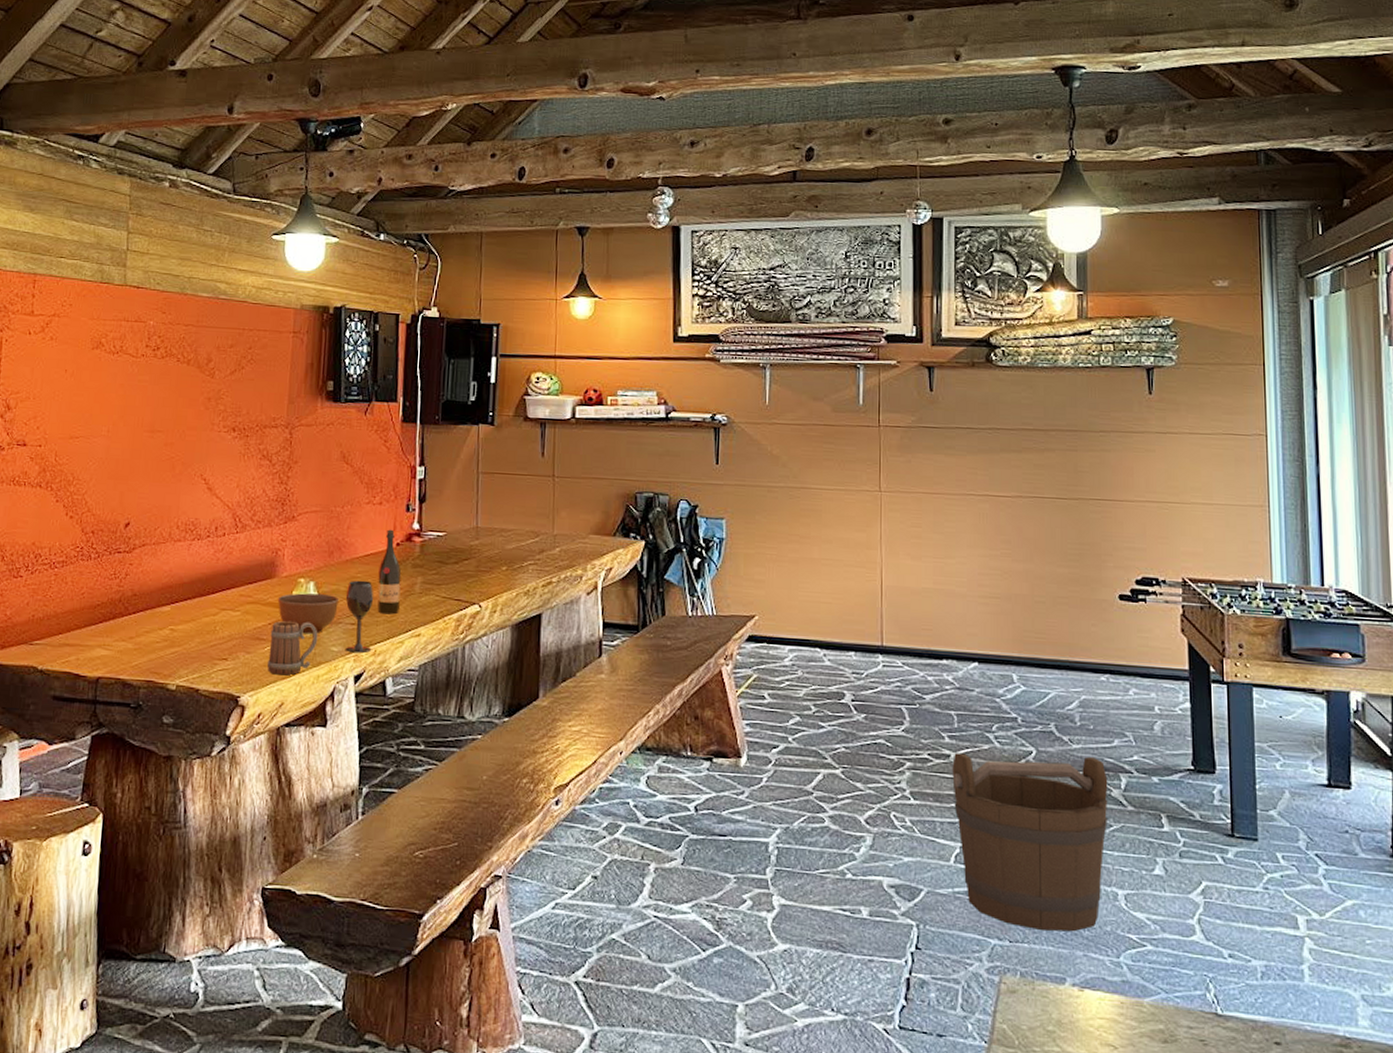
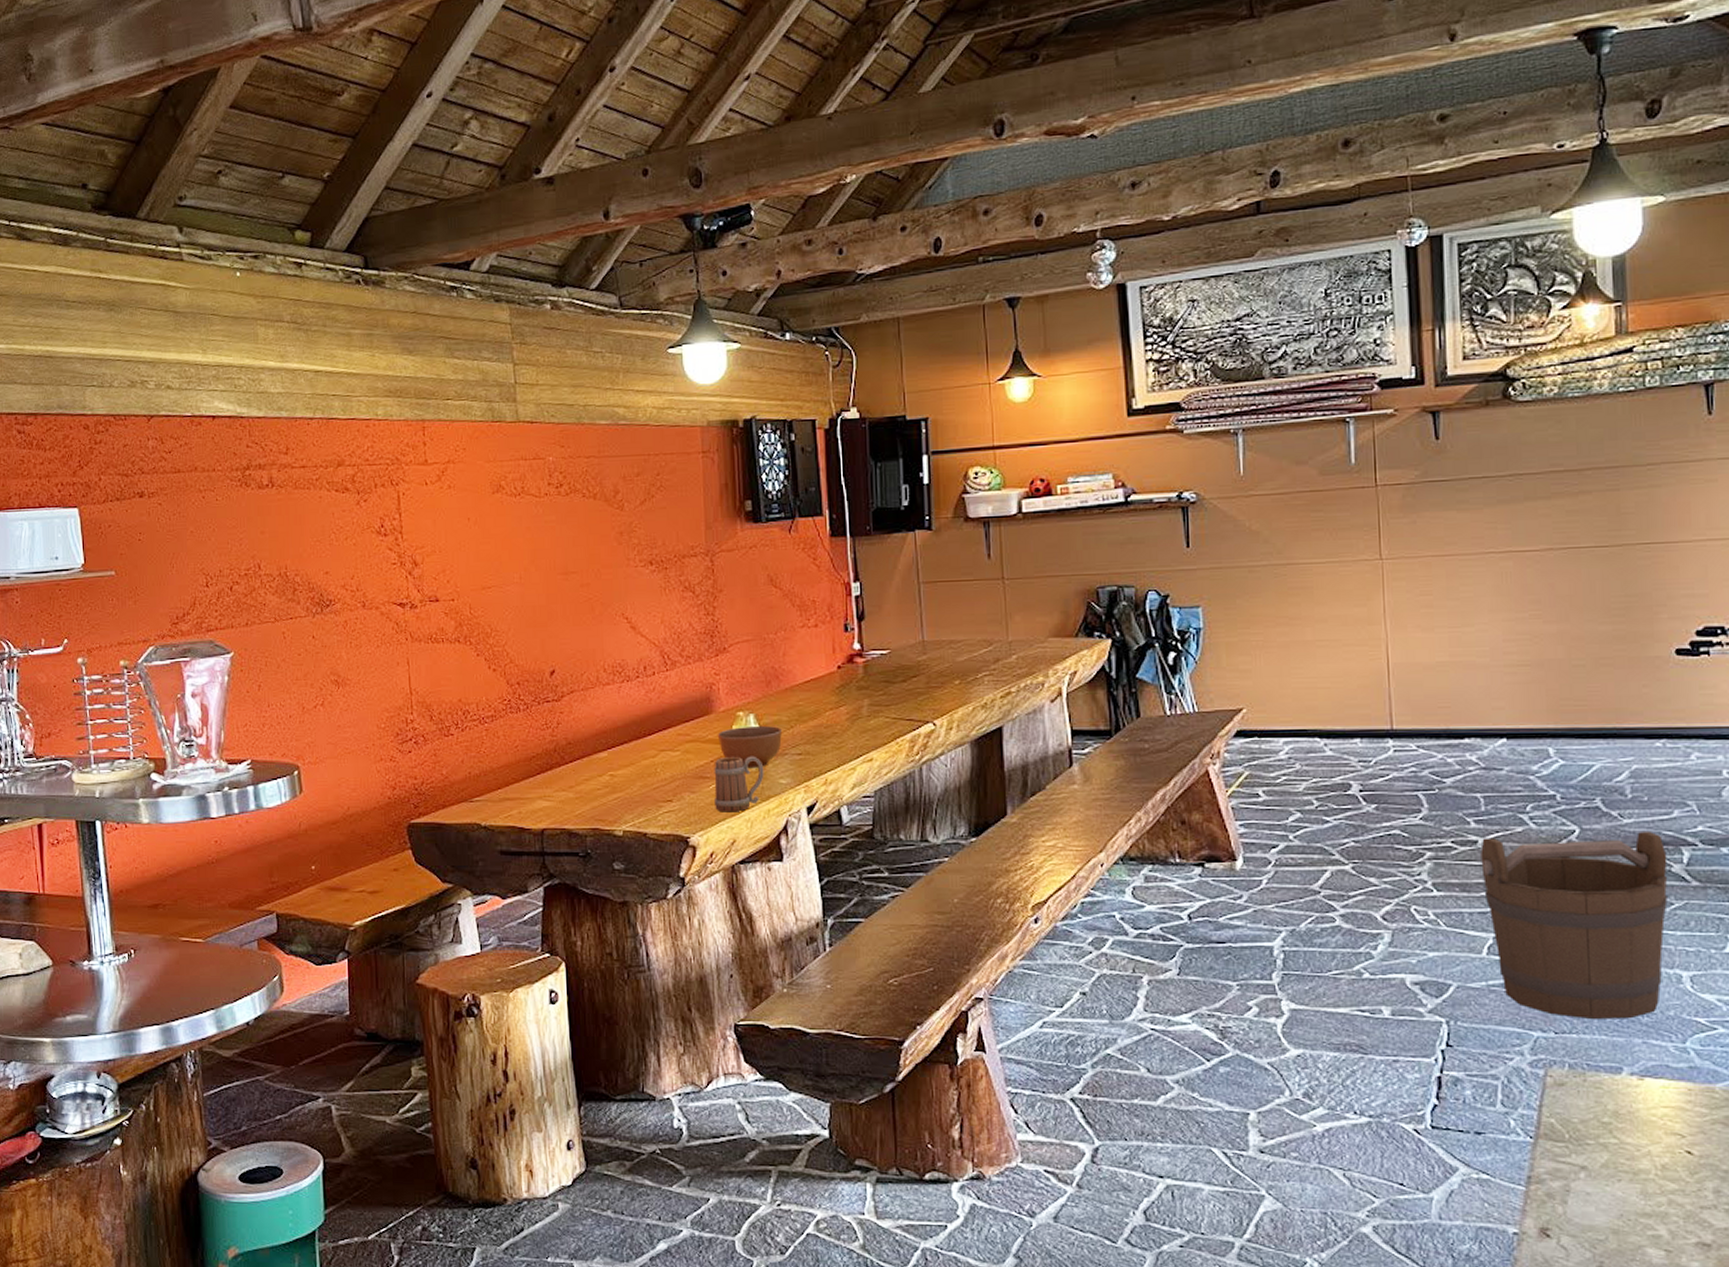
wine glass: present [345,580,374,653] -> none [788,708,821,783]
wine bottle: present [377,529,402,615] -> none [821,652,848,741]

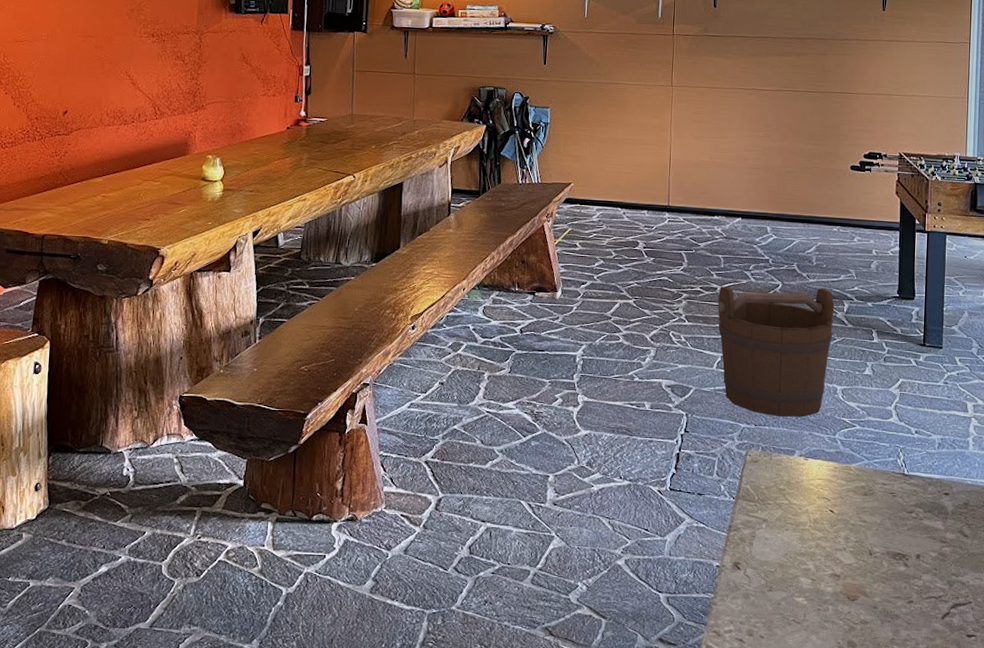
beer mug: present [714,756,764,812] -> none [182,188,224,232]
bowl: present [717,726,782,769] -> none [190,167,240,199]

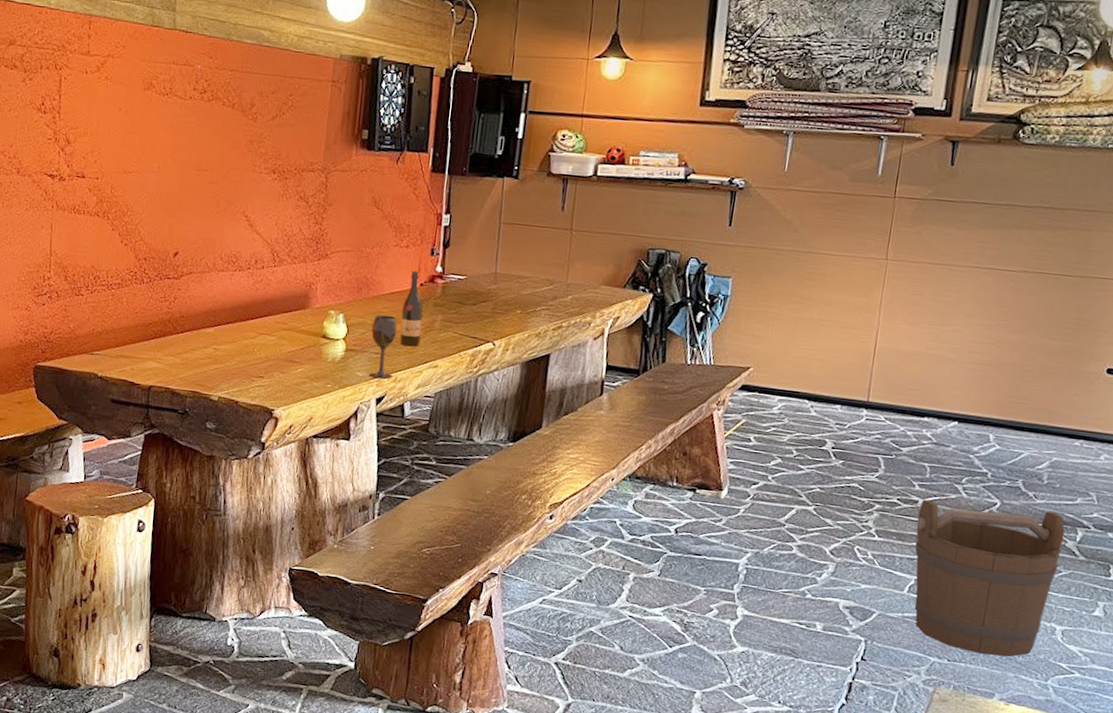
wine glass: none [245,156,269,214] -> present [370,314,398,379]
wine bottle: none [271,116,291,184] -> present [399,270,423,347]

